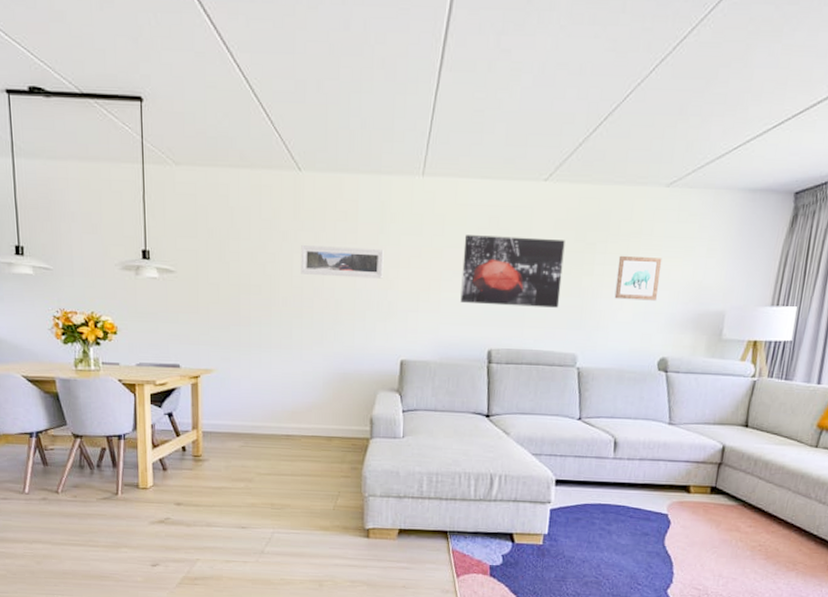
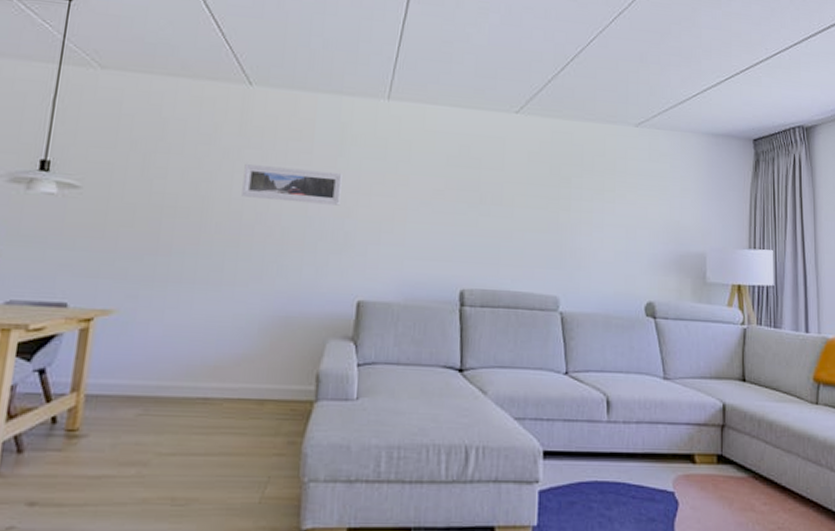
wall art: present [460,235,565,308] -> none [428,162,540,244]
wall art: present [614,255,663,301] -> none [594,191,639,240]

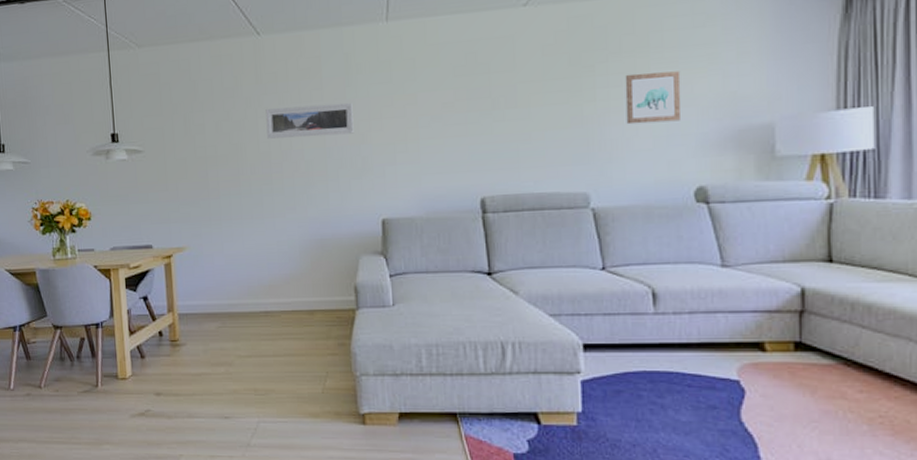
wall art: none [594,191,639,240] -> present [625,71,681,125]

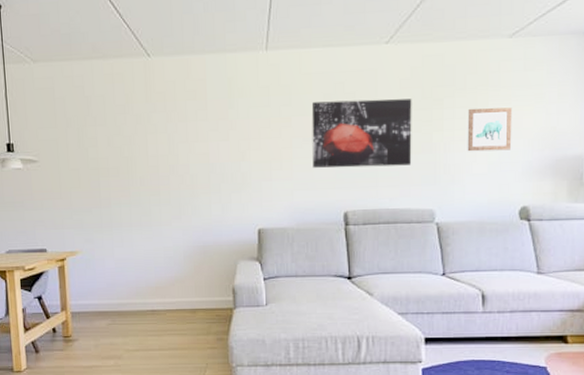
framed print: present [265,103,354,139] -> none [154,123,235,154]
wall art: none [439,66,560,149] -> present [311,99,412,168]

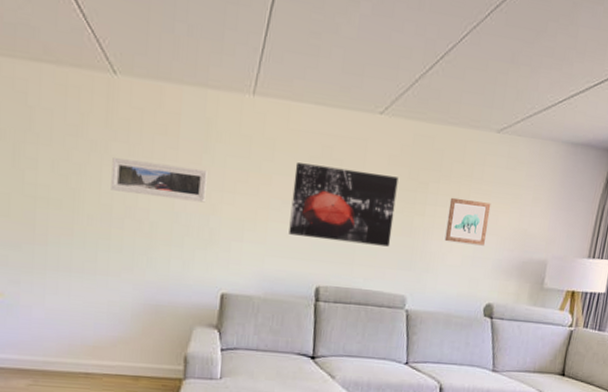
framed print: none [154,123,235,154] -> present [111,158,208,203]

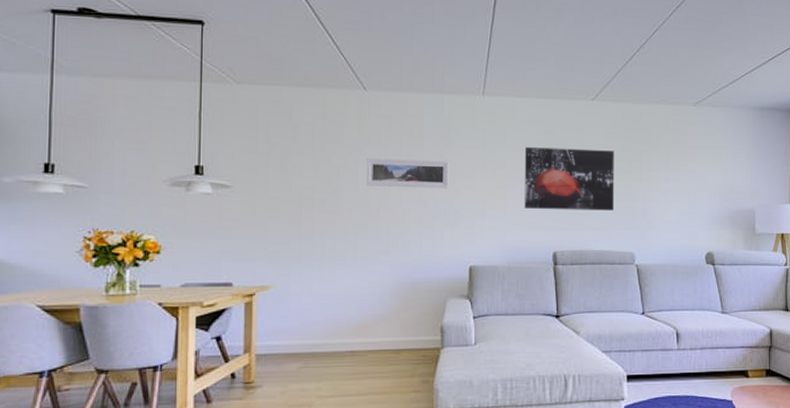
wall art: present [444,197,491,246] -> none [661,163,698,202]

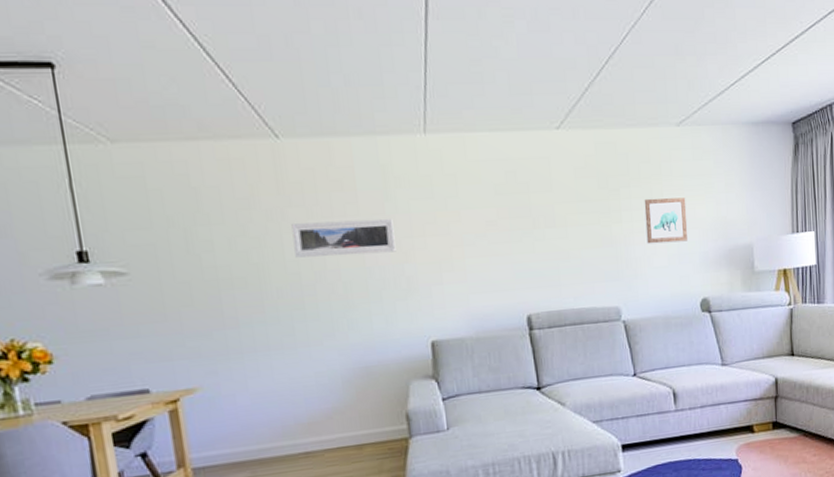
wall art: present [524,147,615,211] -> none [481,189,594,268]
wall art: none [661,163,698,202] -> present [644,197,688,244]

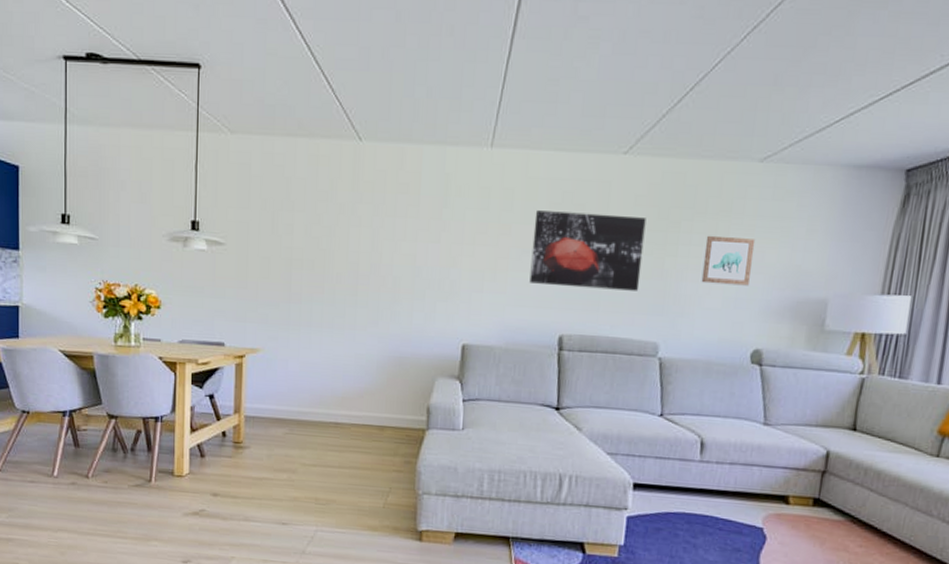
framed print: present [291,218,396,258] -> none [357,219,447,256]
wall art: none [481,189,594,268] -> present [529,210,646,291]

